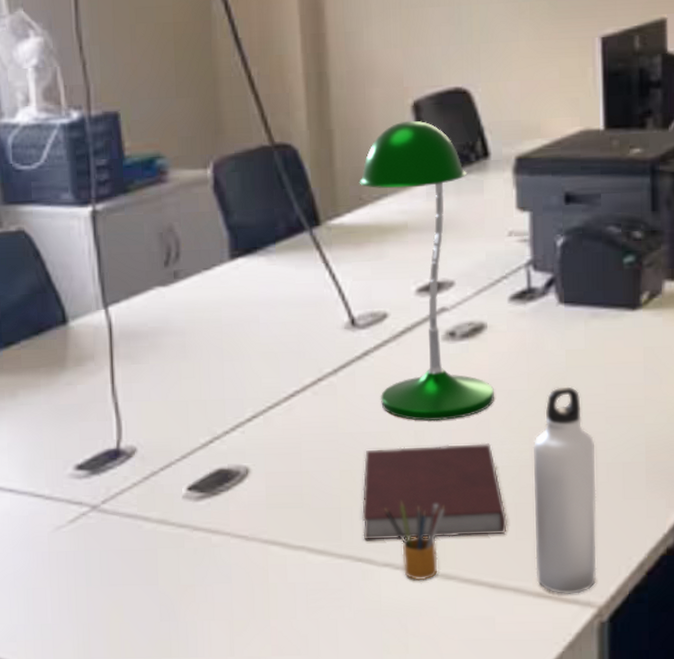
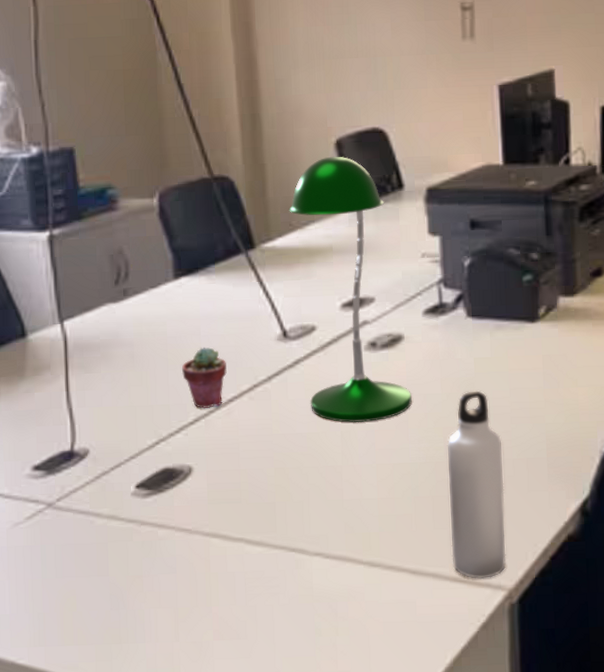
potted succulent: none [238,335,288,405] -> present [182,347,227,409]
notebook: present [361,443,507,540] -> none [294,442,425,532]
pencil box: present [383,500,446,581] -> none [314,494,370,569]

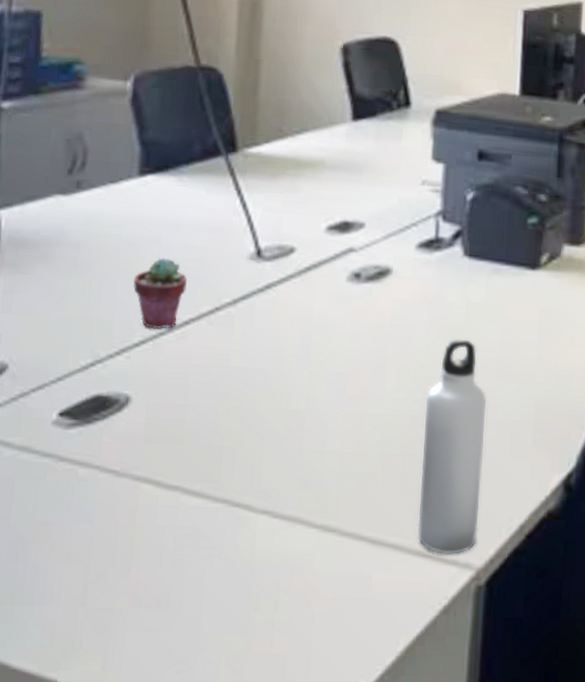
desk lamp: present [289,156,412,423] -> none [277,61,393,363]

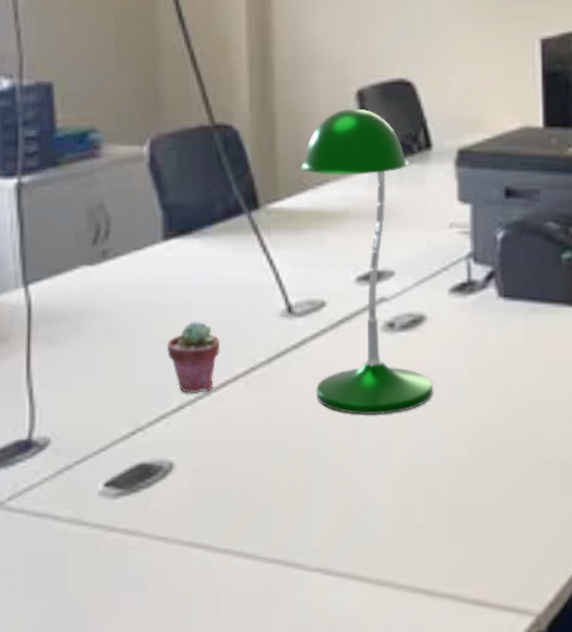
desk lamp: none [277,61,393,363] -> present [300,108,433,416]
water bottle: present [417,339,487,555] -> none [471,382,535,602]

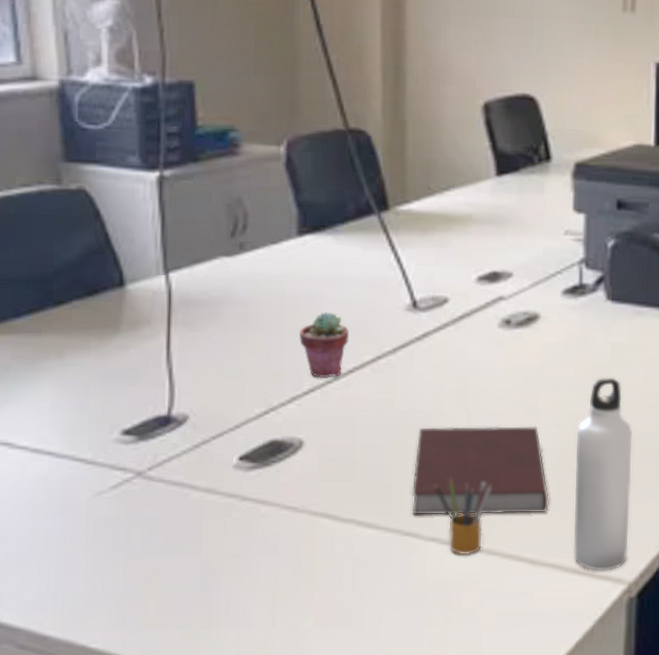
notebook: none [292,440,444,543] -> present [411,426,549,515]
desk lamp: present [300,108,433,416] -> none [428,119,544,403]
pencil box: none [315,499,381,587] -> present [433,477,493,556]
water bottle: none [471,382,535,602] -> present [573,377,633,571]

